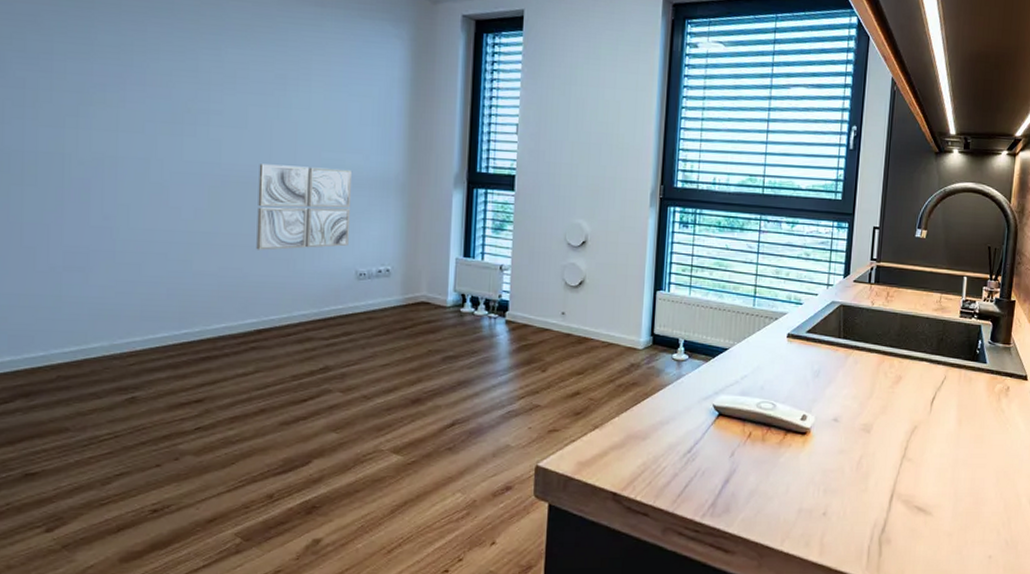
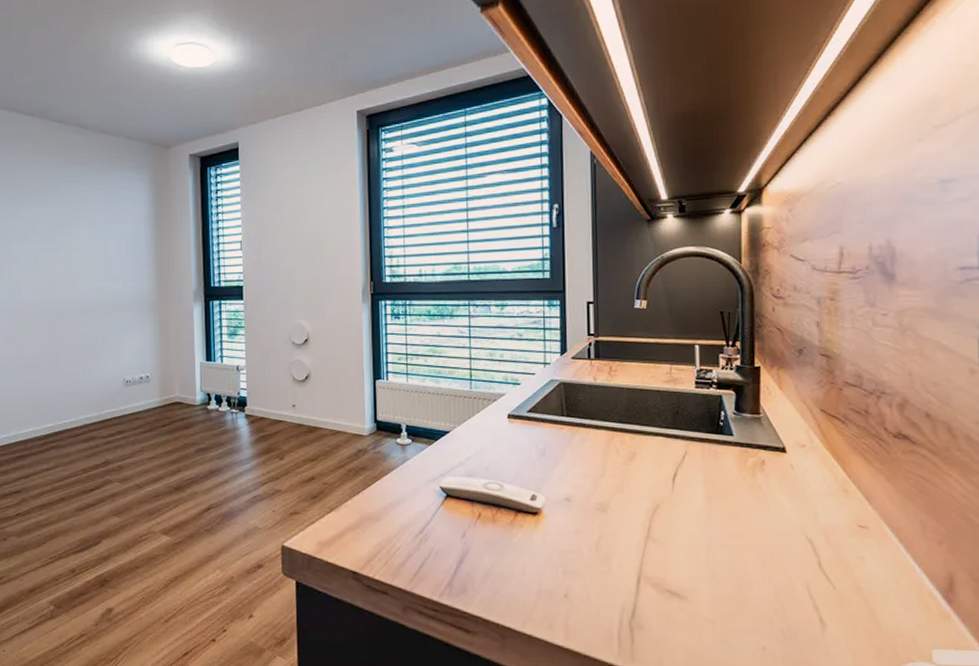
wall art: present [256,164,353,250] -> none [47,295,116,367]

